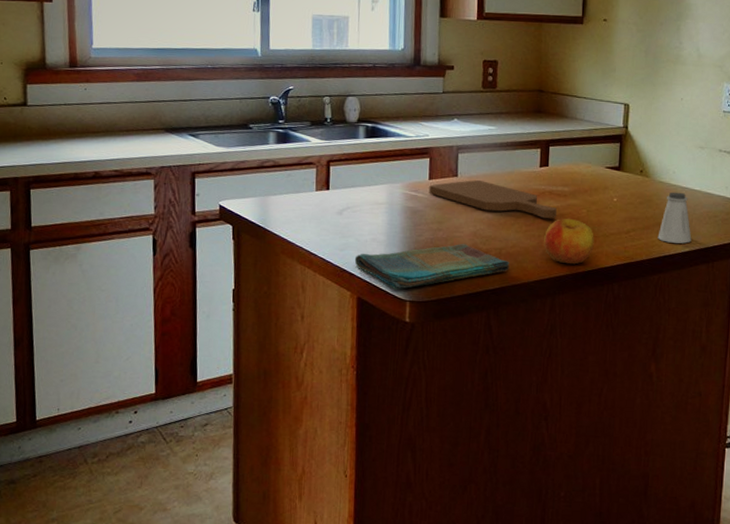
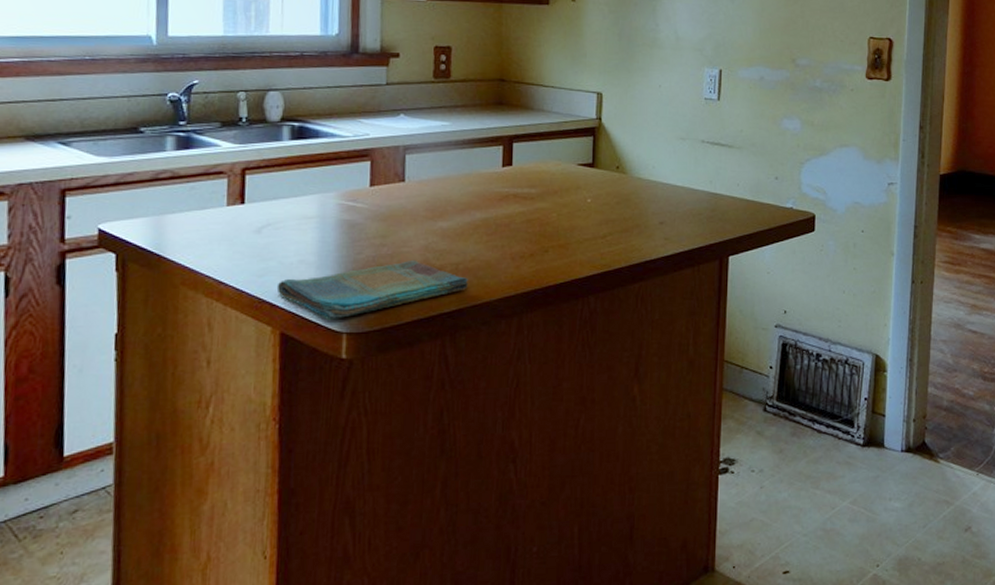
cutting board: present [429,180,557,219] -> none [370,185,523,226]
apple: present [544,218,595,265] -> none [508,224,568,277]
saltshaker: present [657,192,692,244] -> none [637,189,675,246]

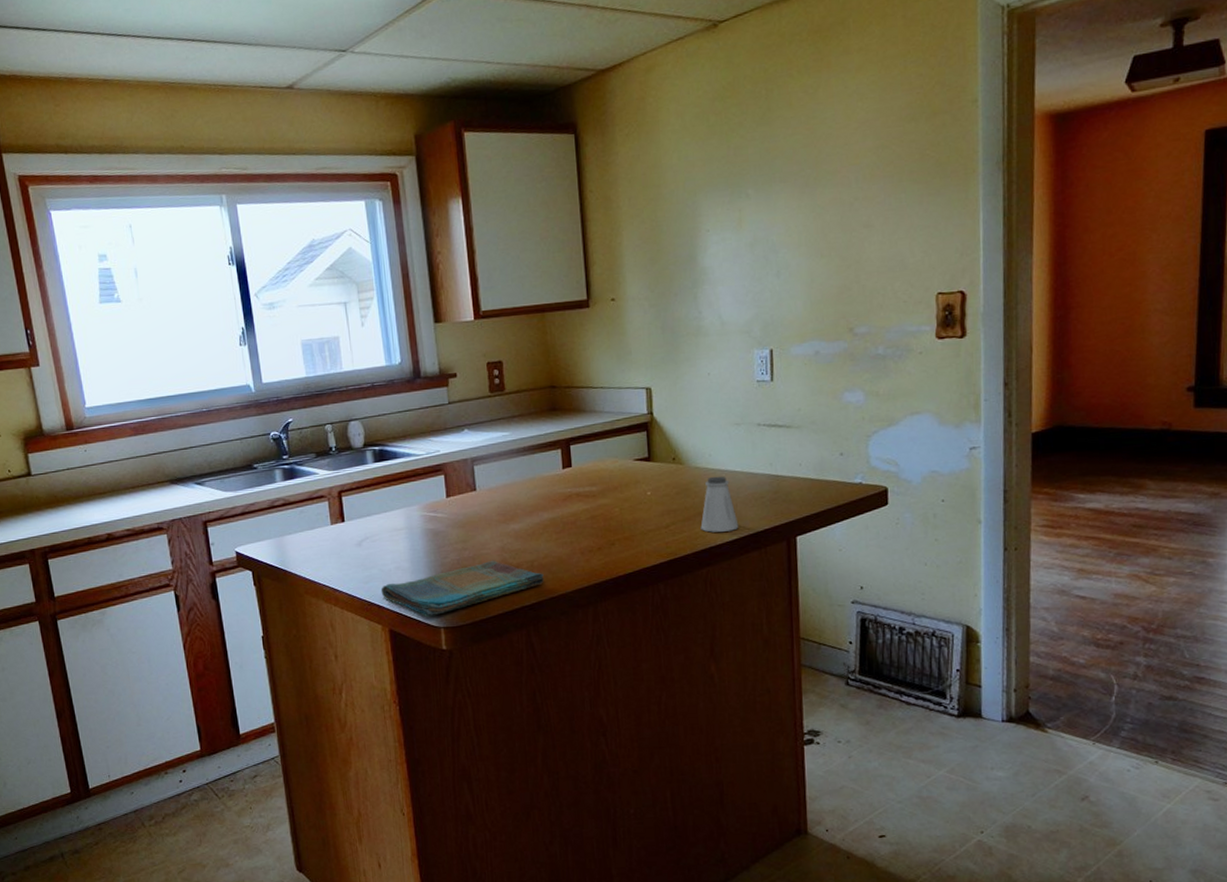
saltshaker: none [637,189,675,246] -> present [700,476,739,532]

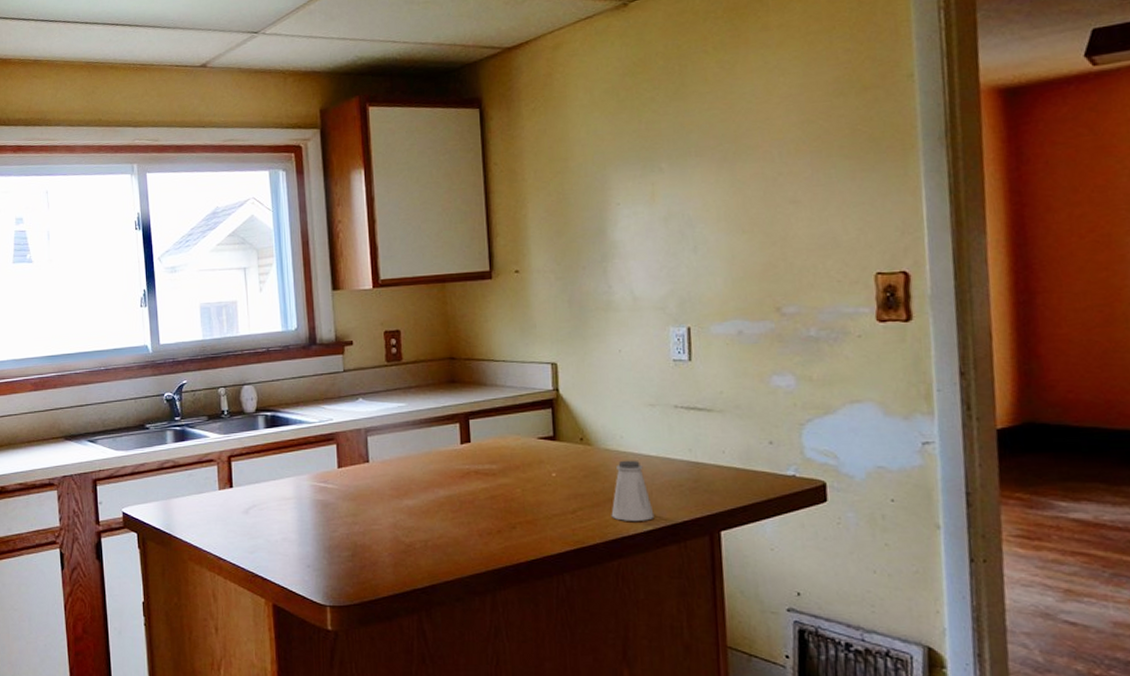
dish towel: present [381,560,544,618] -> none [266,536,438,595]

